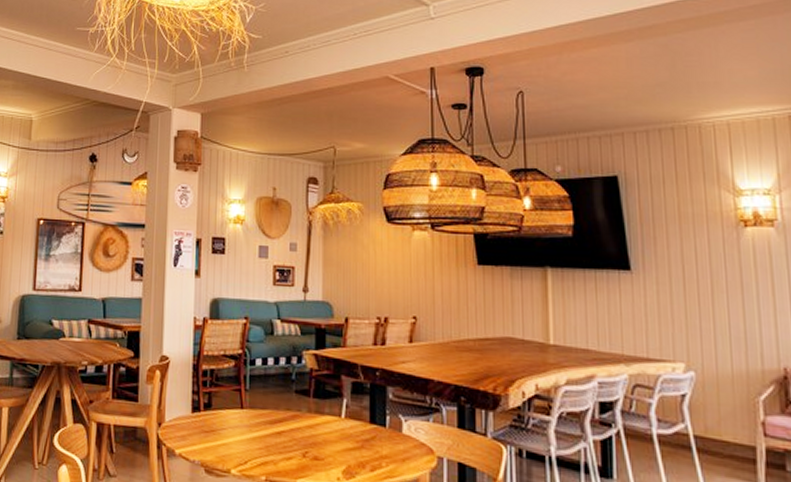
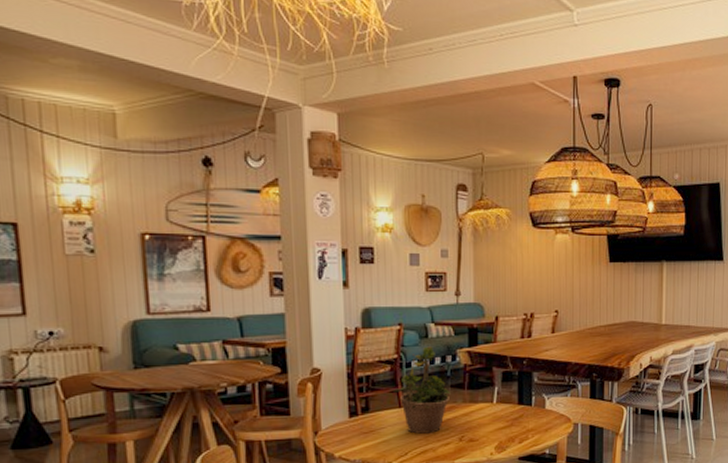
potted plant: none [235,344,295,443] -> present [393,346,451,434]

